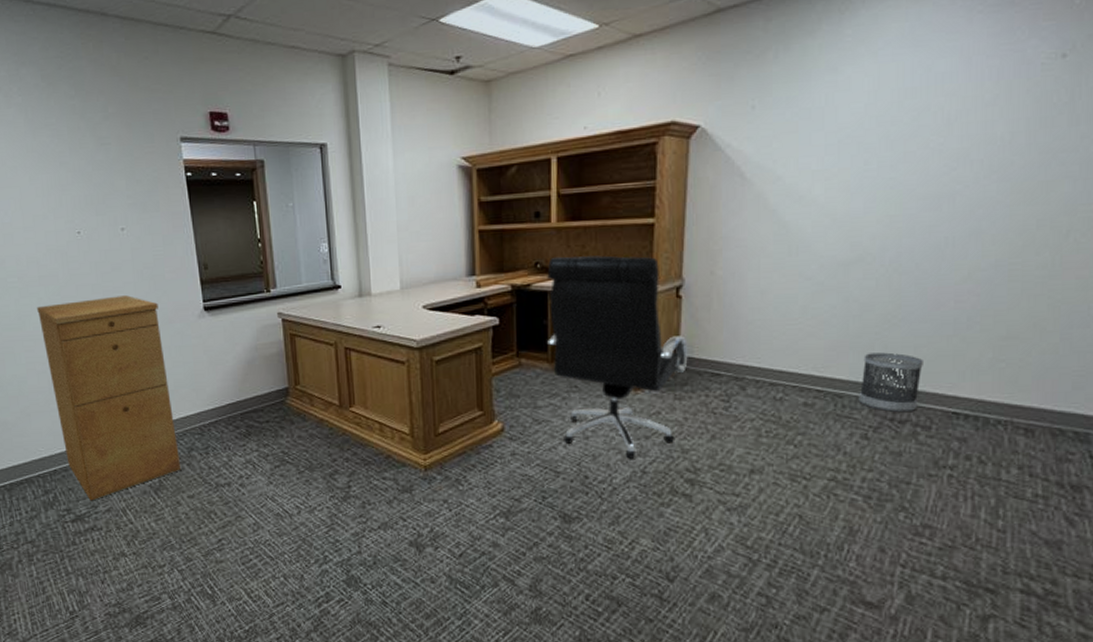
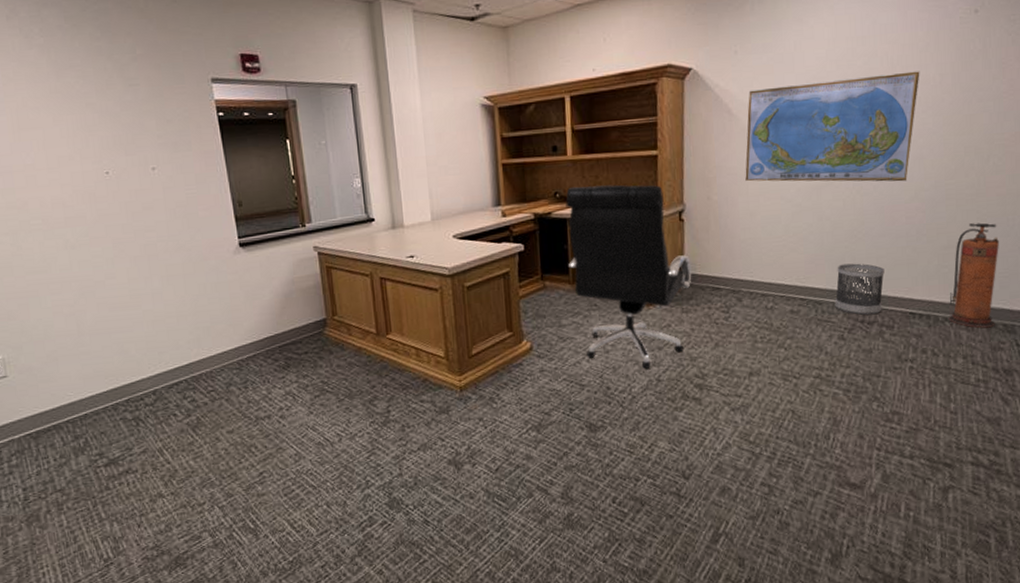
filing cabinet: present [37,295,180,501] -> none [63,234,219,444]
world map: none [757,128,984,260] -> present [745,71,920,182]
fire extinguisher: none [1002,310,1075,435] -> present [948,223,999,329]

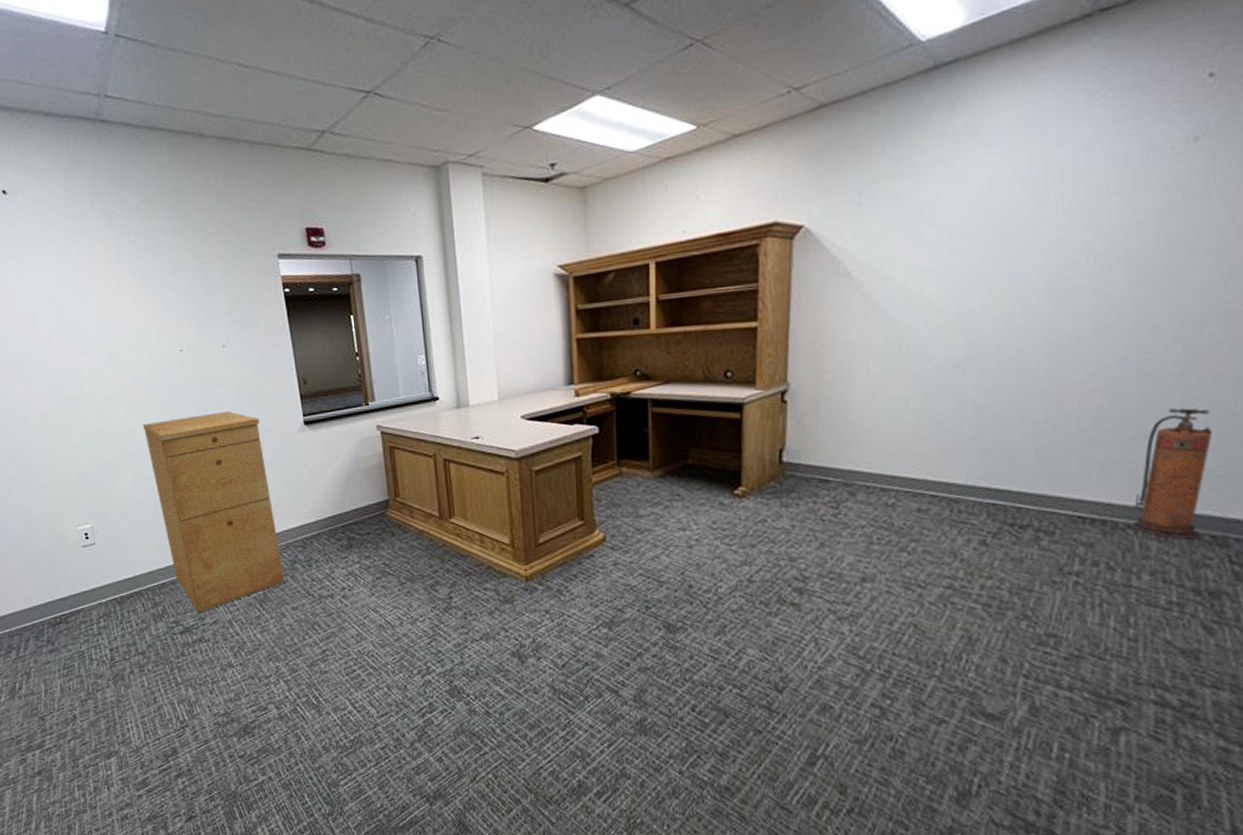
filing cabinet: none [63,234,219,444] -> present [143,411,284,613]
office chair: present [565,184,692,369] -> none [647,361,795,568]
world map: present [745,71,920,182] -> none [866,218,1109,357]
wastebasket: present [834,263,885,315] -> none [976,455,1045,518]

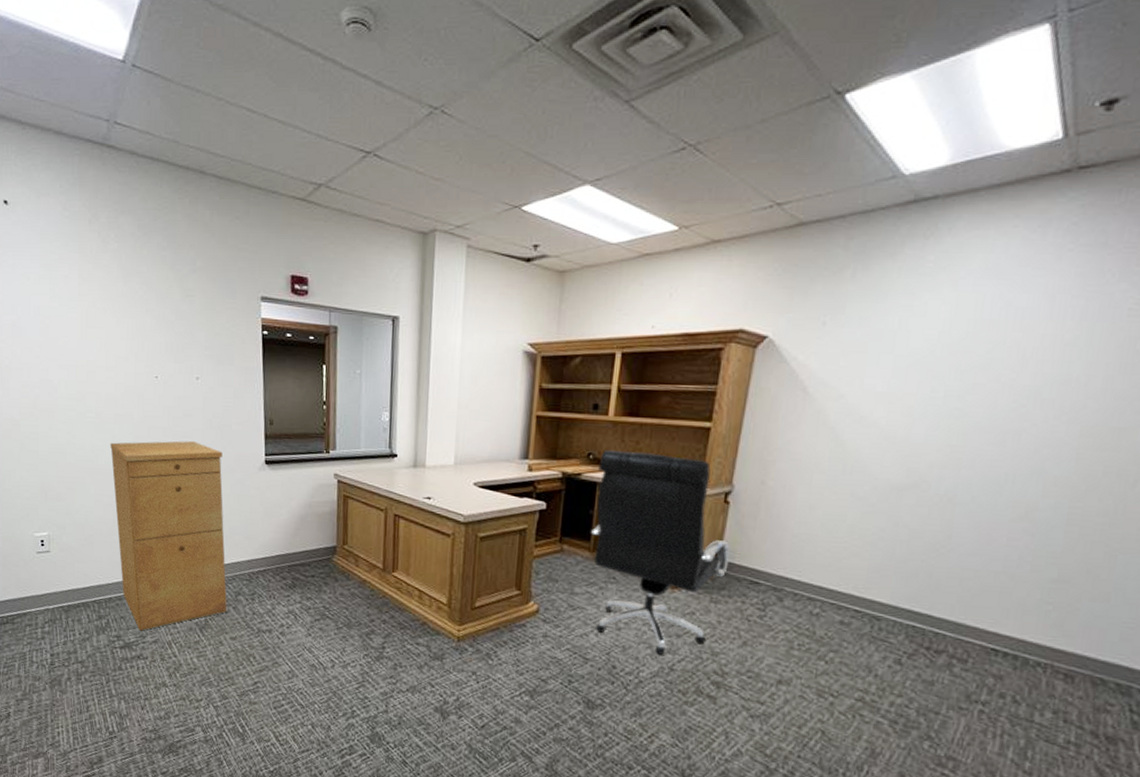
office chair: none [647,361,795,568] -> present [591,449,730,655]
fire extinguisher: present [1132,408,1212,540] -> none [1041,557,1131,685]

